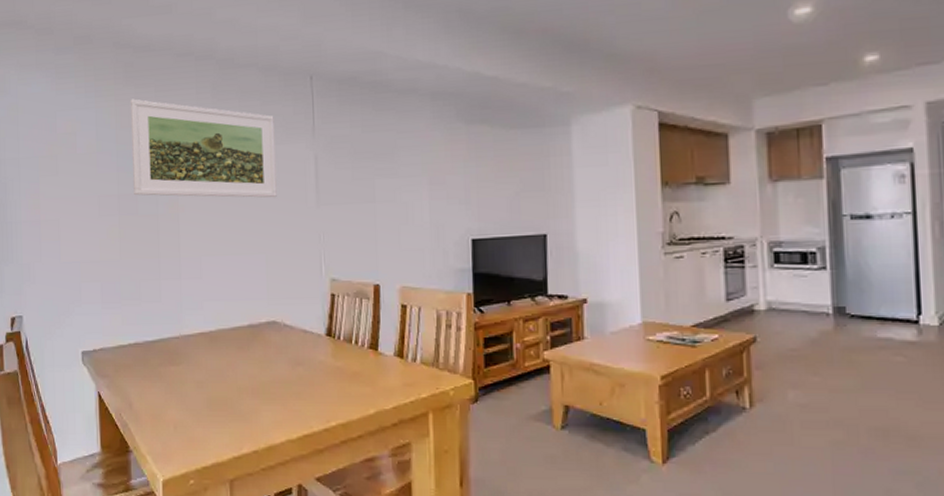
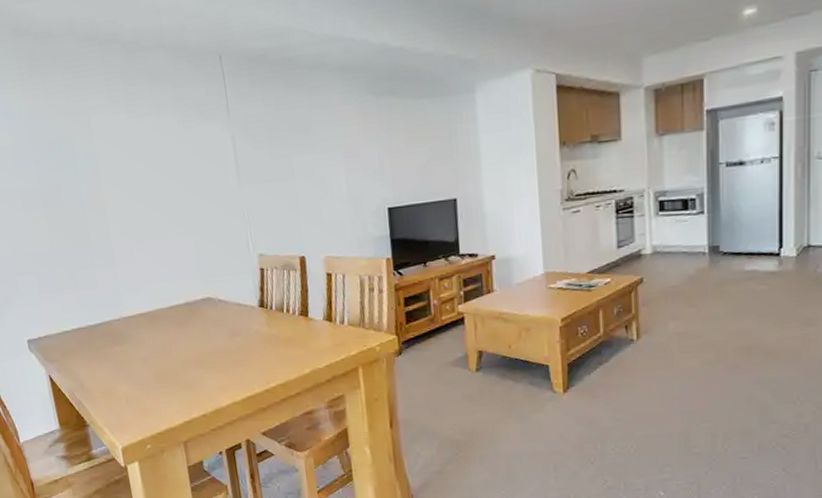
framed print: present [130,98,277,198] -> none [38,88,199,187]

